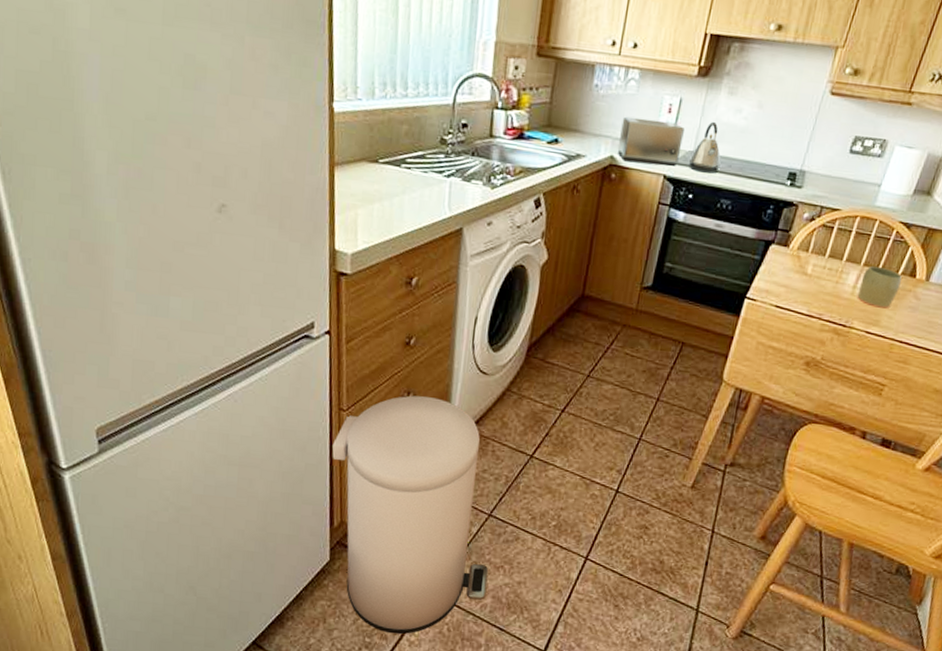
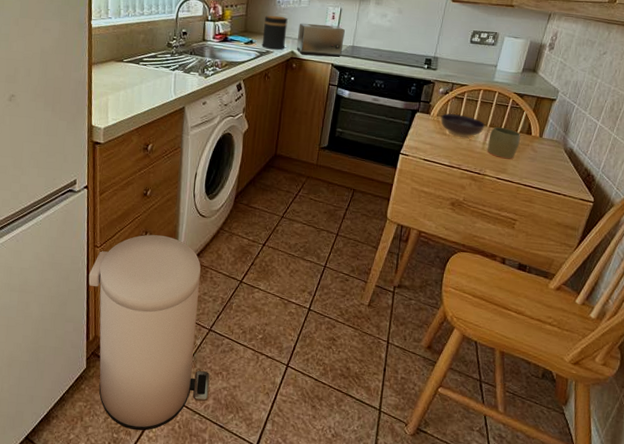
cylinder: none [570,104,608,154] -> present [261,15,288,51]
kettle: present [688,121,721,174] -> none [349,24,374,62]
bowl: none [801,246,859,279] -> present [440,113,486,138]

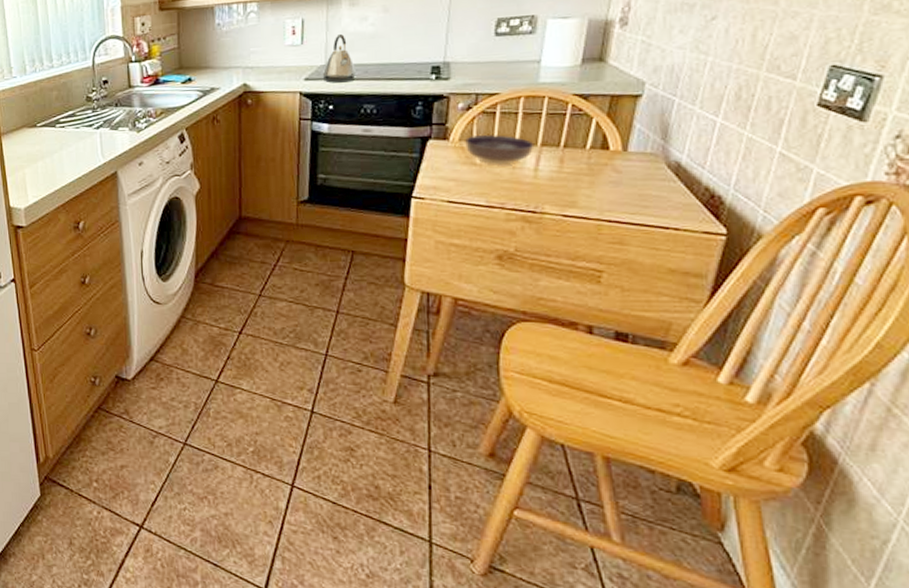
pedal bin: present [88,234,210,431] -> none [30,331,194,571]
cylinder: present [261,15,288,51] -> none [203,41,234,87]
toaster: present [296,23,345,58] -> none [248,42,313,87]
kettle: none [349,24,374,62] -> present [322,33,356,83]
mug: present [487,127,520,159] -> none [541,145,592,188]

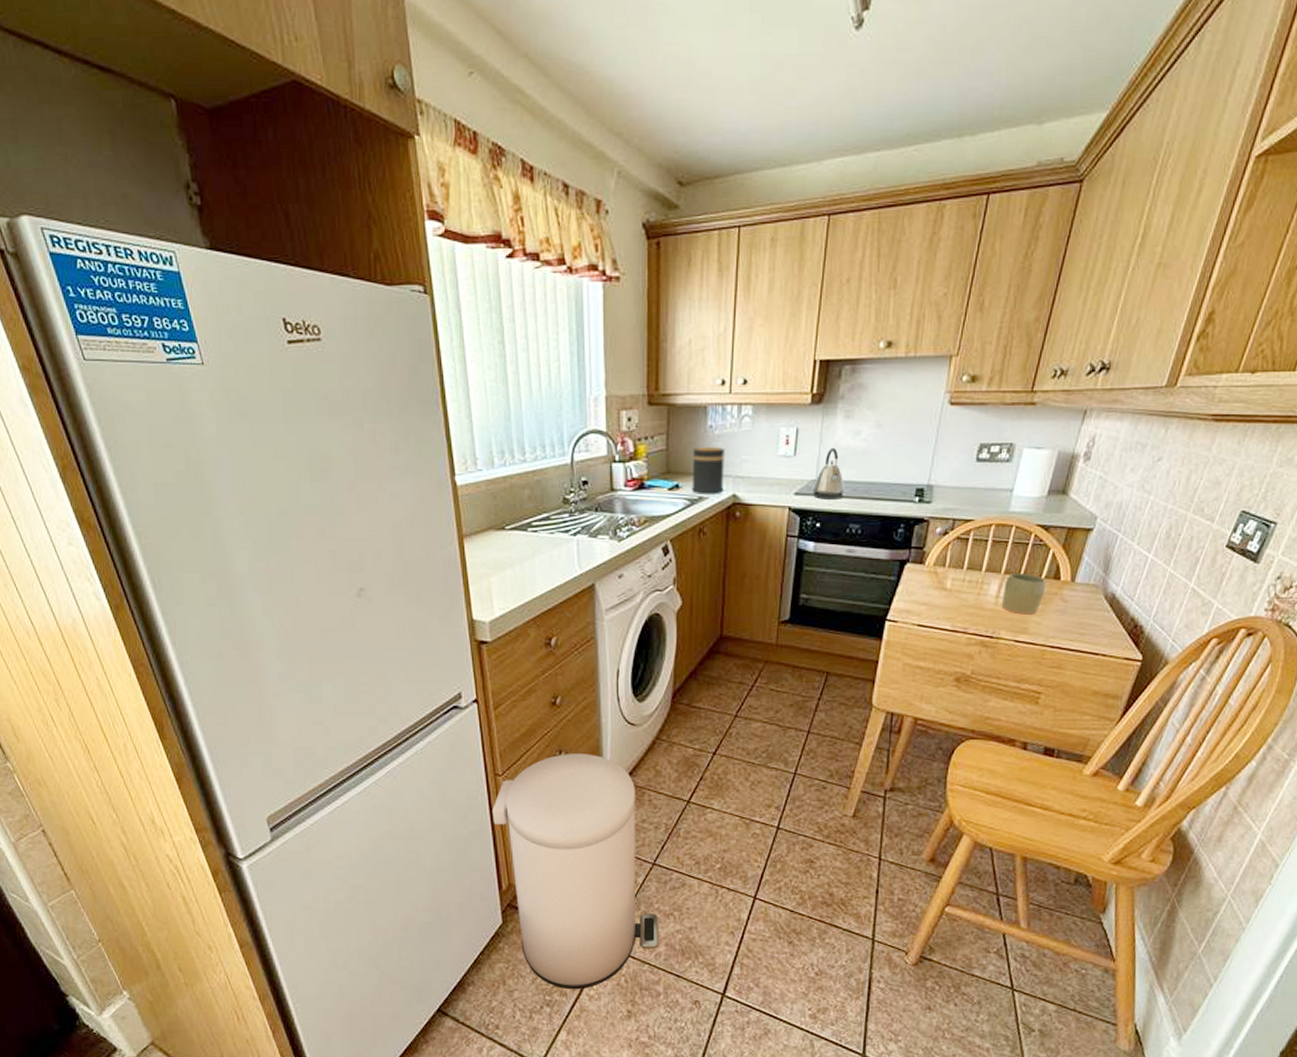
pedal bin: none [30,331,194,571] -> present [493,754,659,990]
cylinder: none [203,41,234,87] -> present [691,446,725,496]
bowl: present [465,135,535,165] -> none [939,561,999,591]
mug: none [541,145,592,188] -> present [1001,574,1046,615]

